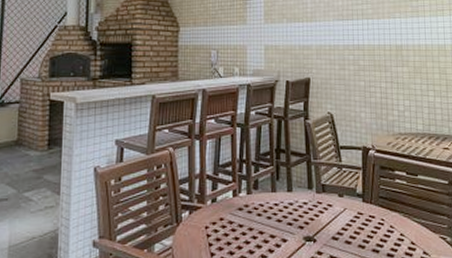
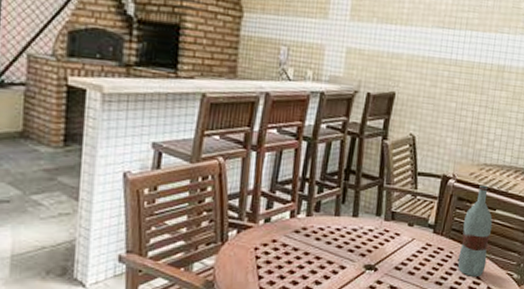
bottle: none [389,153,418,242] -> present [457,185,493,276]

